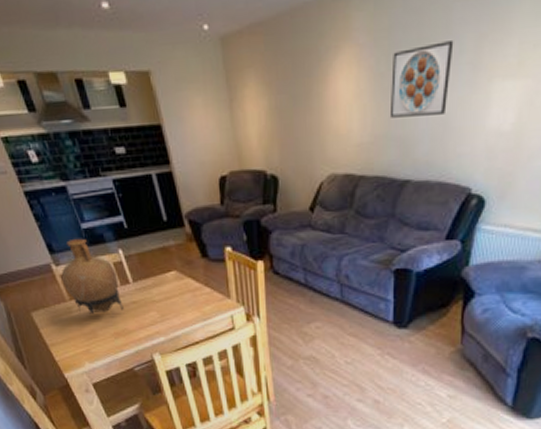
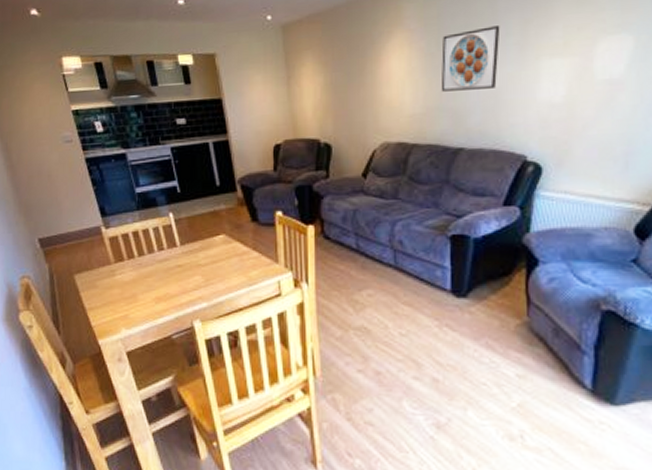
vase: present [61,238,124,314] -> none [109,202,168,277]

